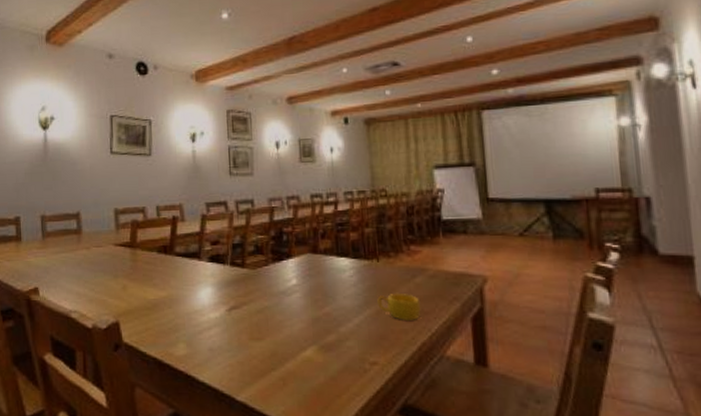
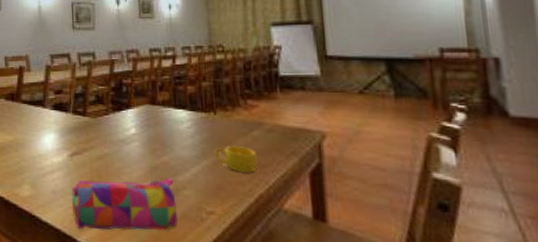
pencil case: none [230,329,341,388] -> present [72,177,178,230]

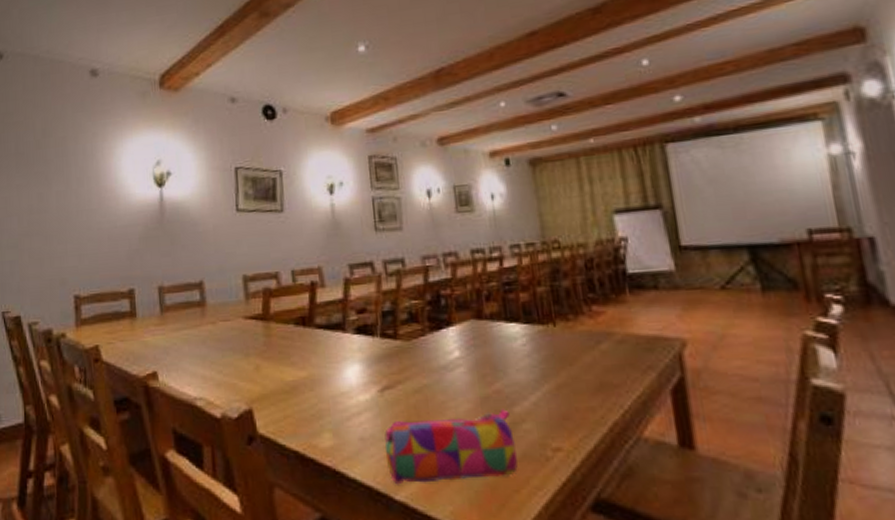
cup: present [214,146,258,174] -> none [556,363,610,397]

